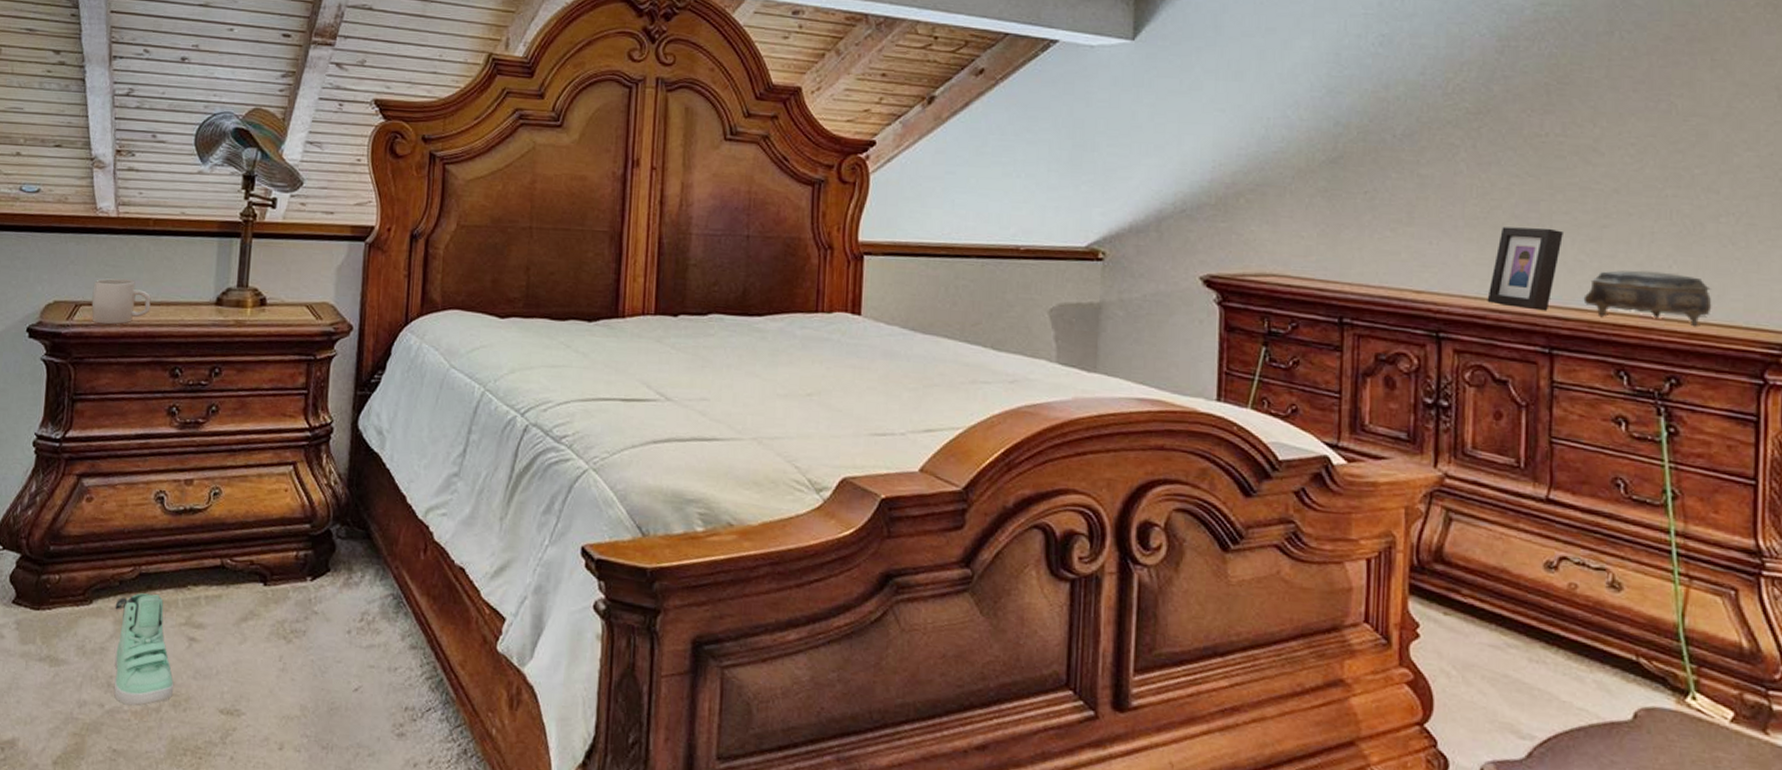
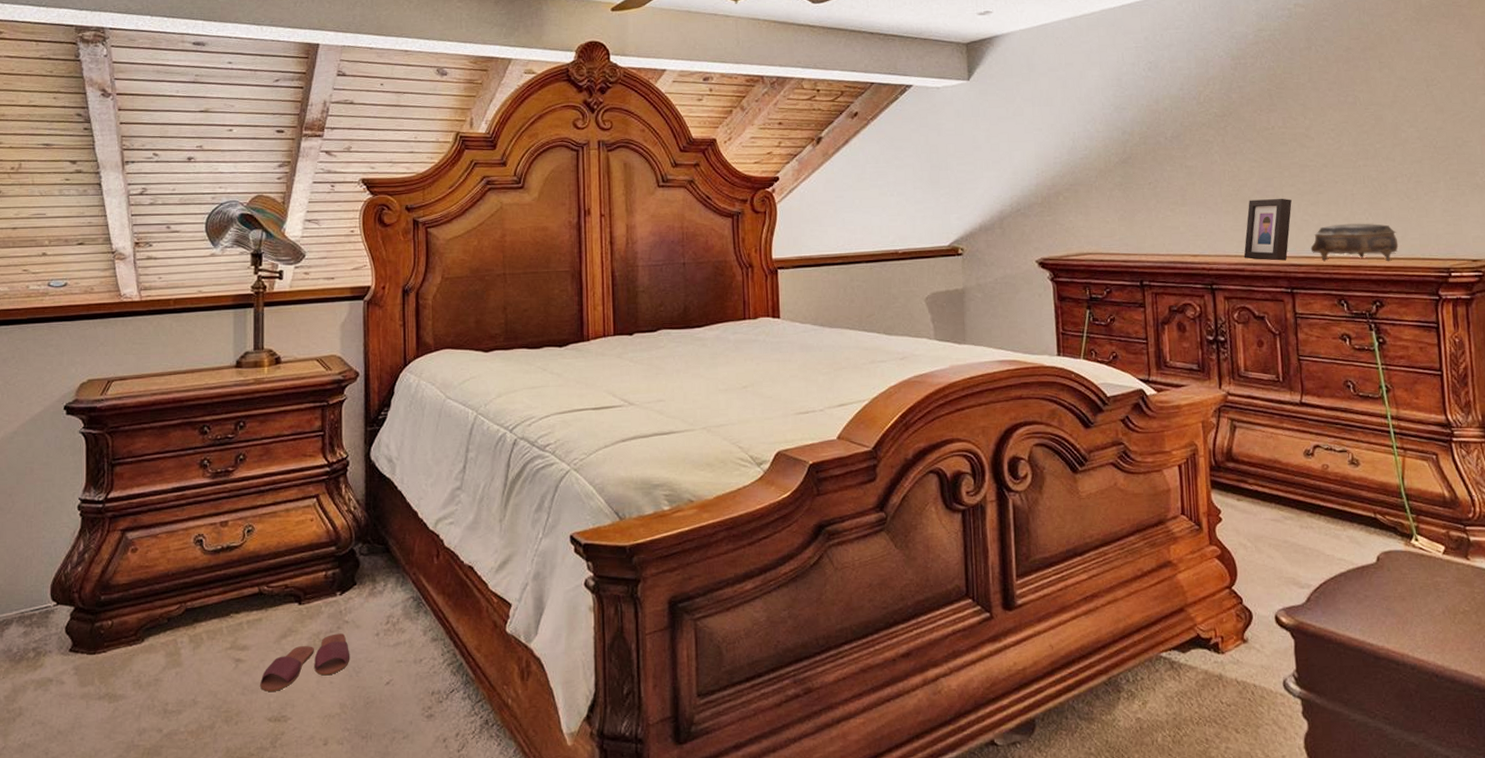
mug: present [91,278,151,325] -> none [123,353,177,395]
sneaker: present [114,593,174,706] -> none [165,625,225,727]
slippers: none [214,624,317,681] -> present [260,633,350,691]

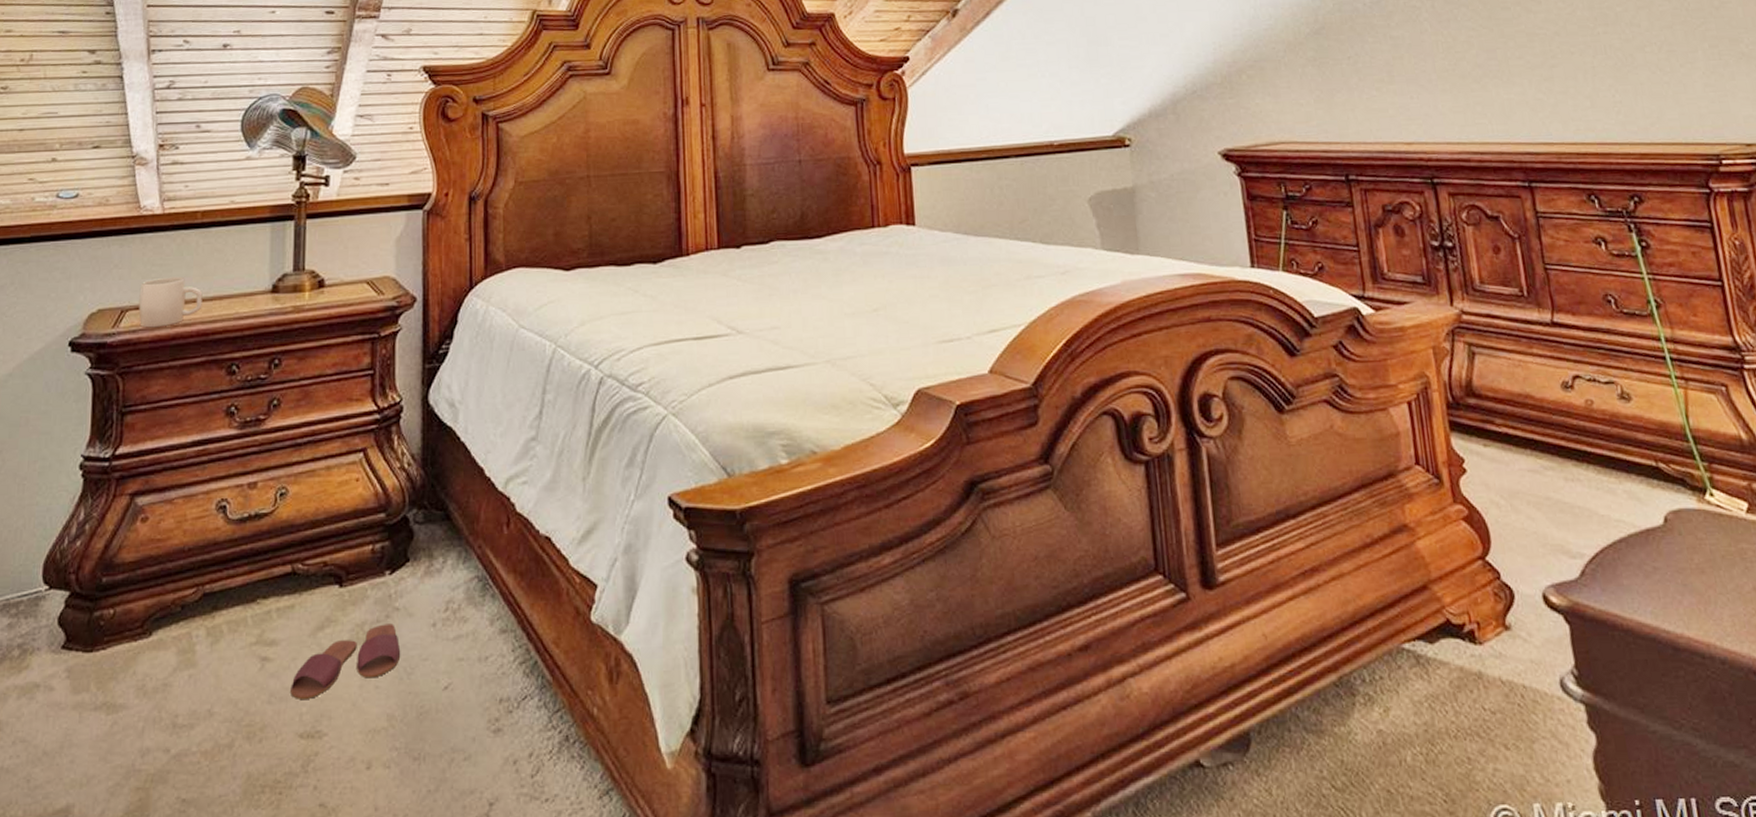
mug: none [123,353,177,395] -> present [138,276,203,328]
picture frame: present [1243,198,1292,261] -> none [1468,73,1521,149]
jewelry box: present [1310,223,1399,262] -> none [1548,101,1655,149]

